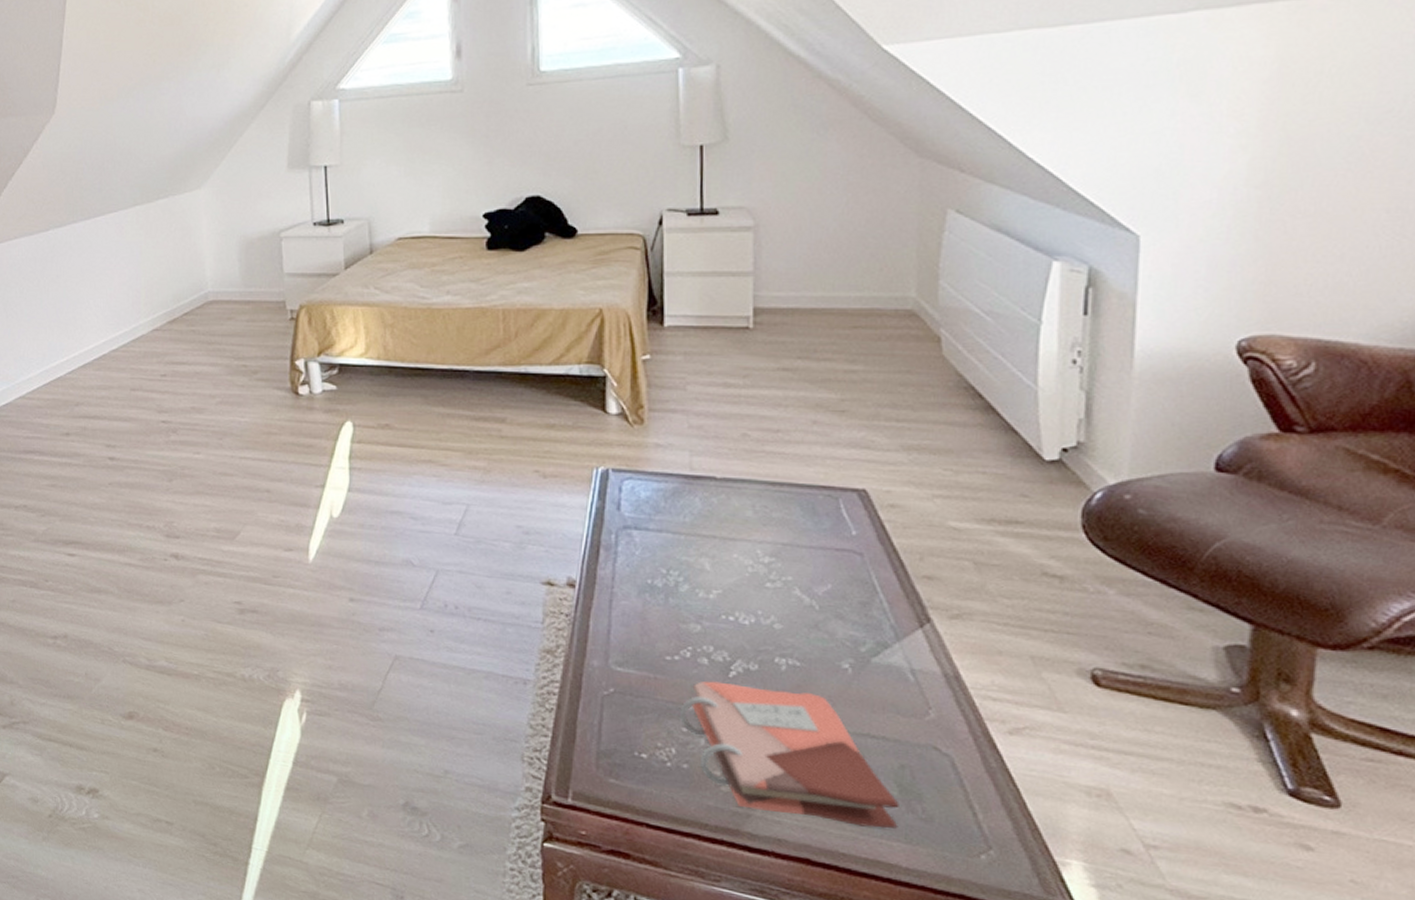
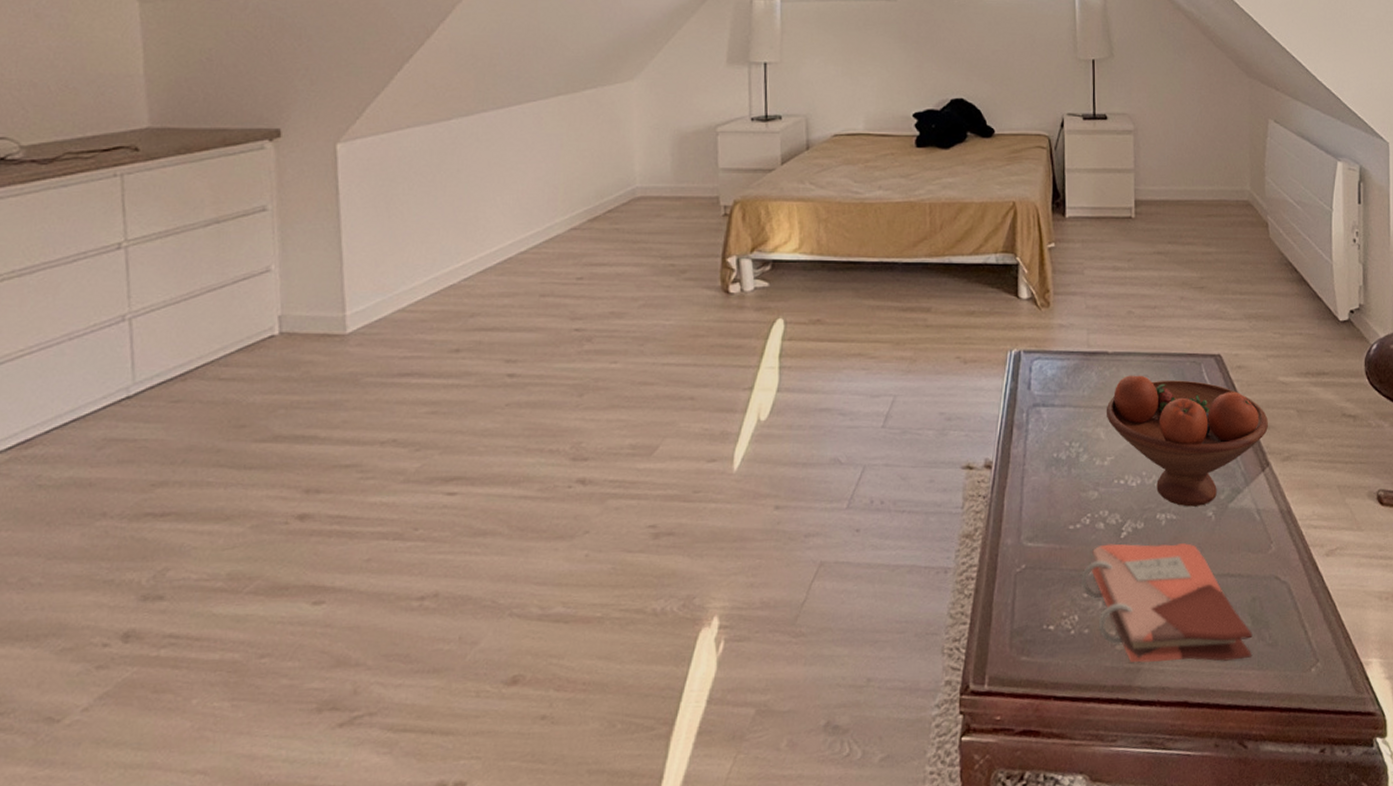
fruit bowl: none [712,504,931,657] -> present [1106,375,1268,507]

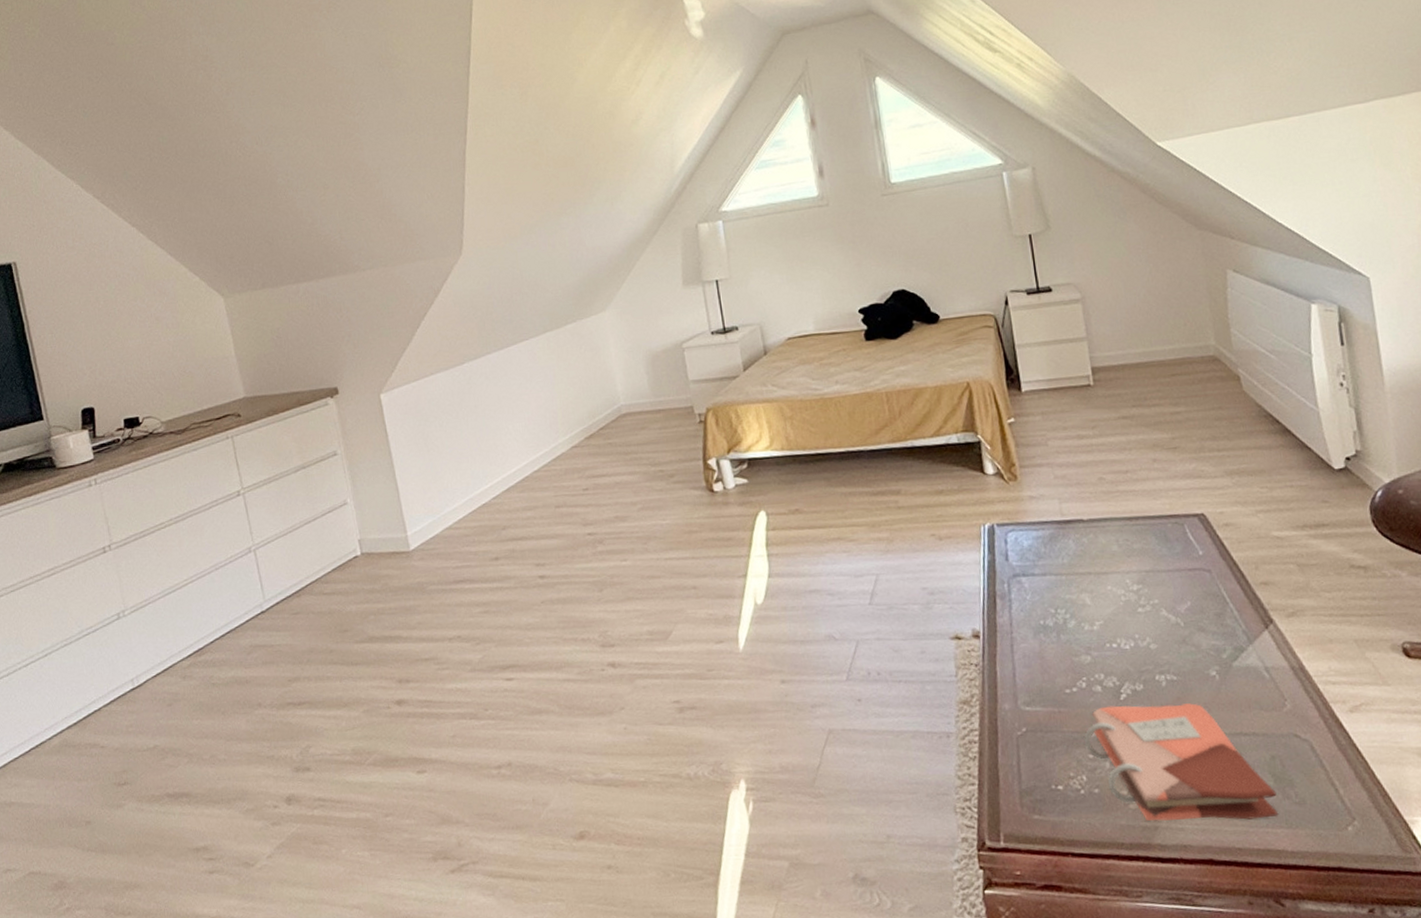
fruit bowl: present [1106,375,1268,507] -> none [1088,539,1267,668]

